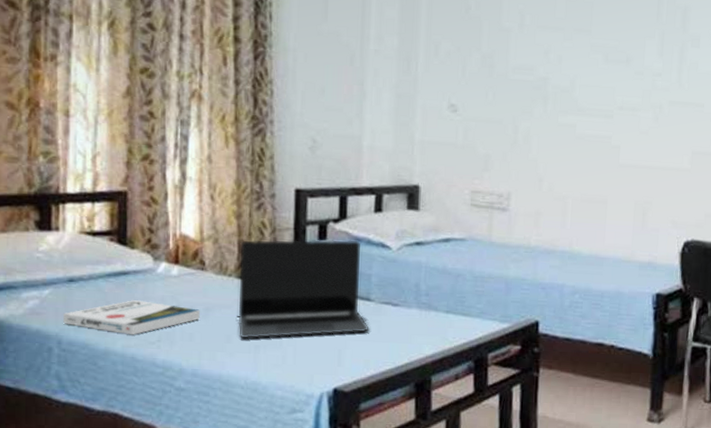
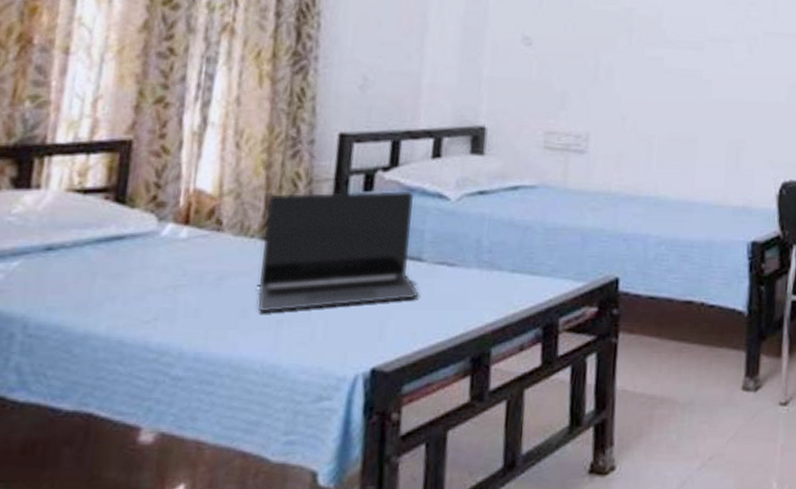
book: present [63,300,200,335] -> none [33,270,211,314]

